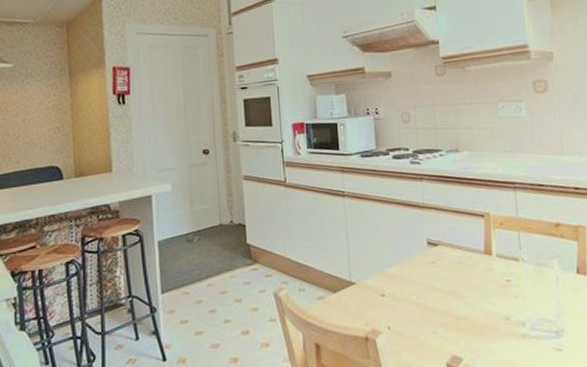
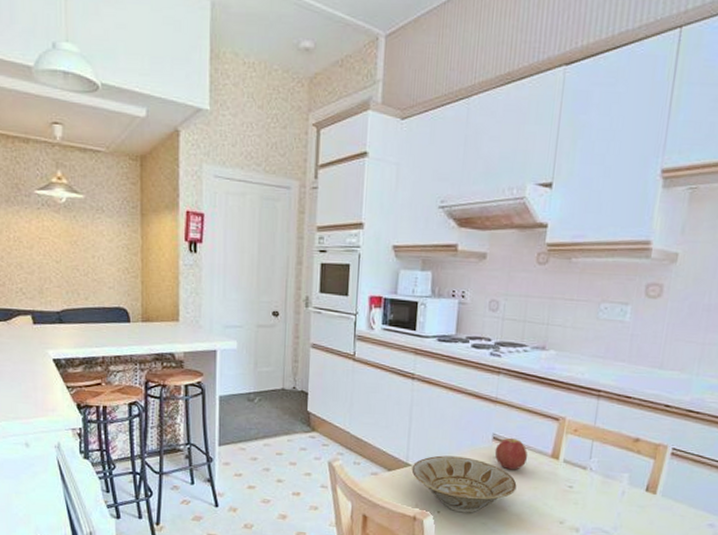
bowl: none [356,266,459,325] -> present [411,455,517,513]
apple: none [431,240,464,273] -> present [494,437,528,470]

